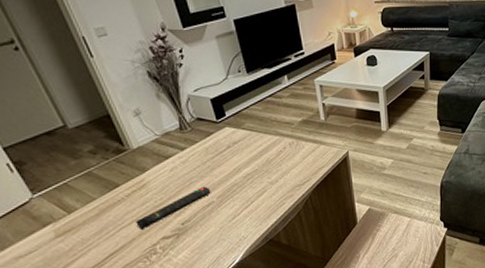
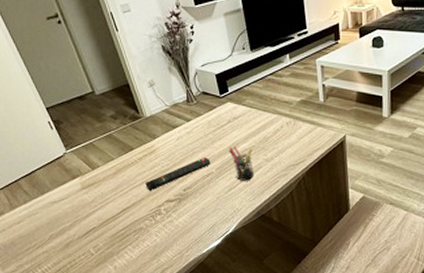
pen holder: none [230,172,259,207] -> present [229,146,255,181]

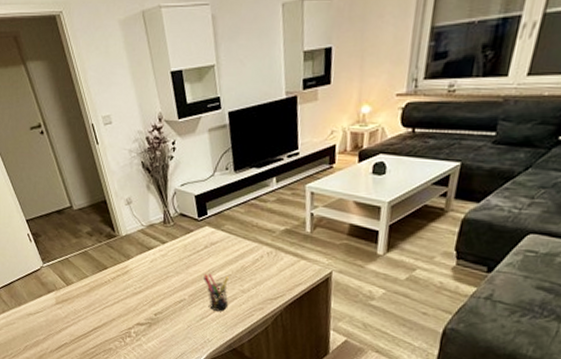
remote control: present [145,157,211,191] -> none [117,282,184,312]

